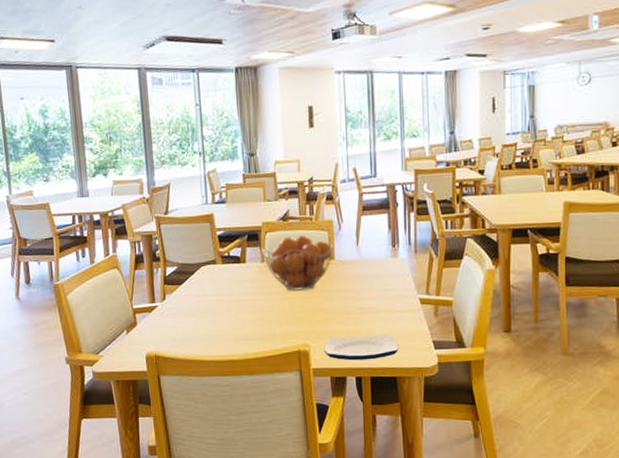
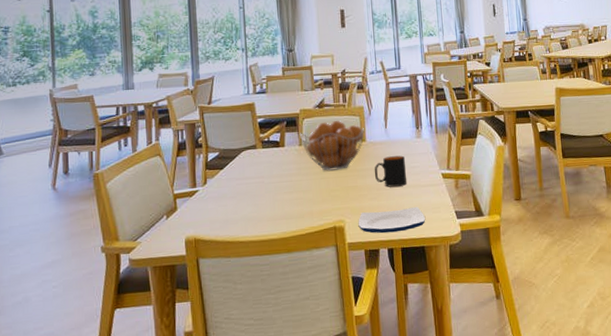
mug: none [343,276,380,311] -> present [374,155,408,187]

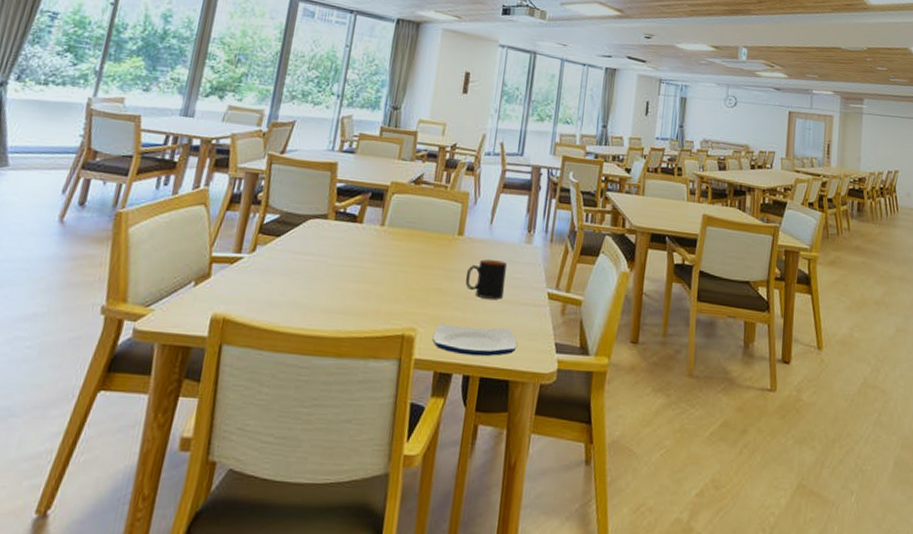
fruit basket: present [300,120,364,171] -> none [384,202,465,265]

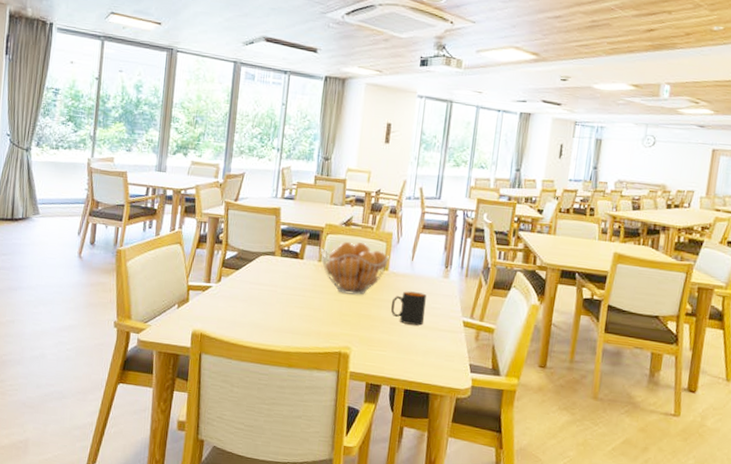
fruit basket: none [384,202,465,265] -> present [321,241,389,295]
plate: present [432,323,517,357] -> none [364,344,436,373]

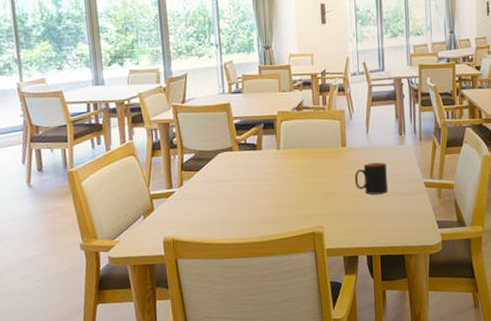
fruit basket: present [321,241,389,295] -> none [278,123,345,176]

